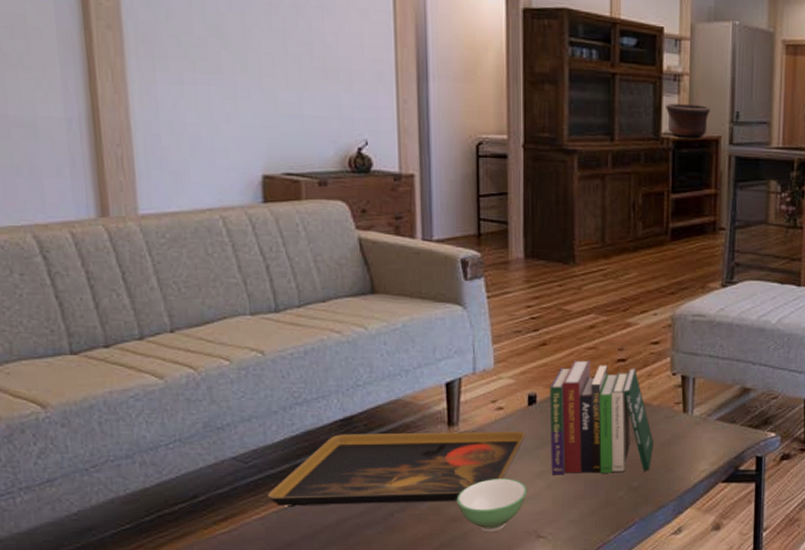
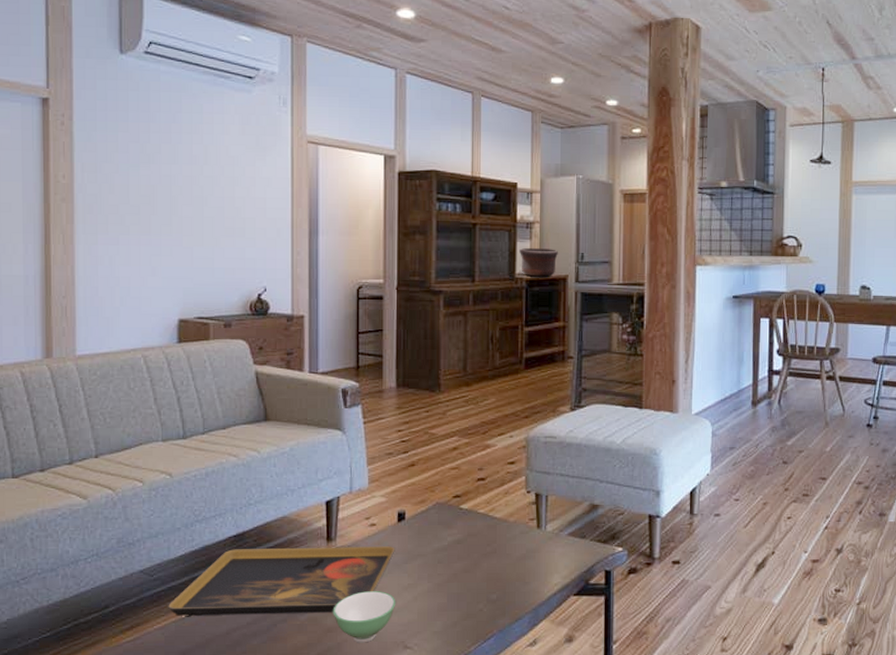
books: present [549,360,655,475] -> none [417,479,511,588]

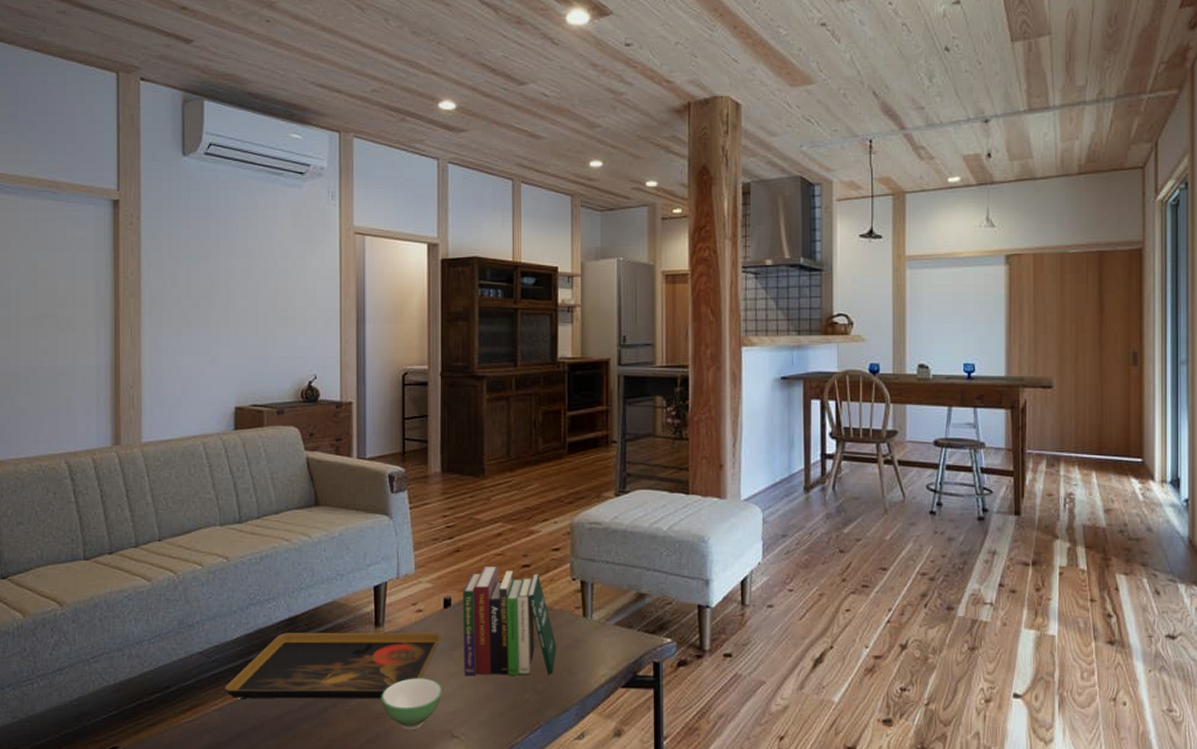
books: none [417,479,511,588] -> present [462,565,557,676]
ceramic pot: present [520,247,558,277] -> none [561,331,600,361]

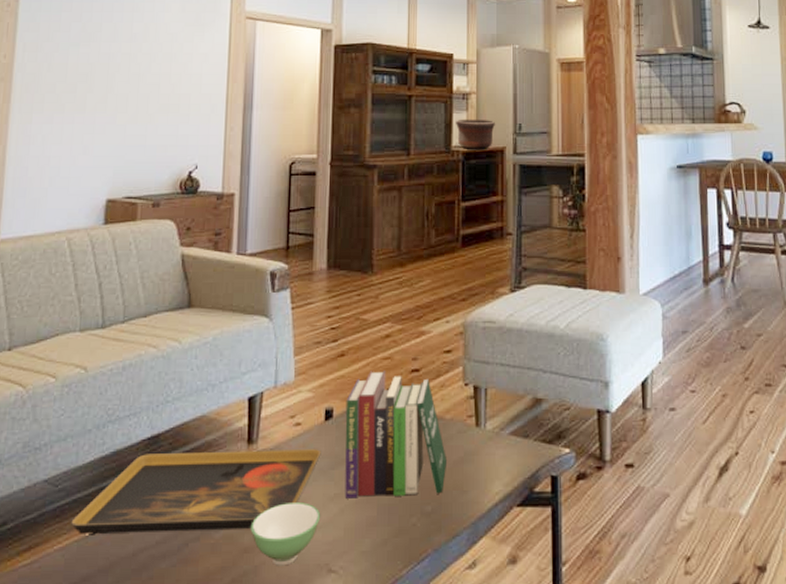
ceramic pot: none [561,331,600,361] -> present [456,119,495,149]

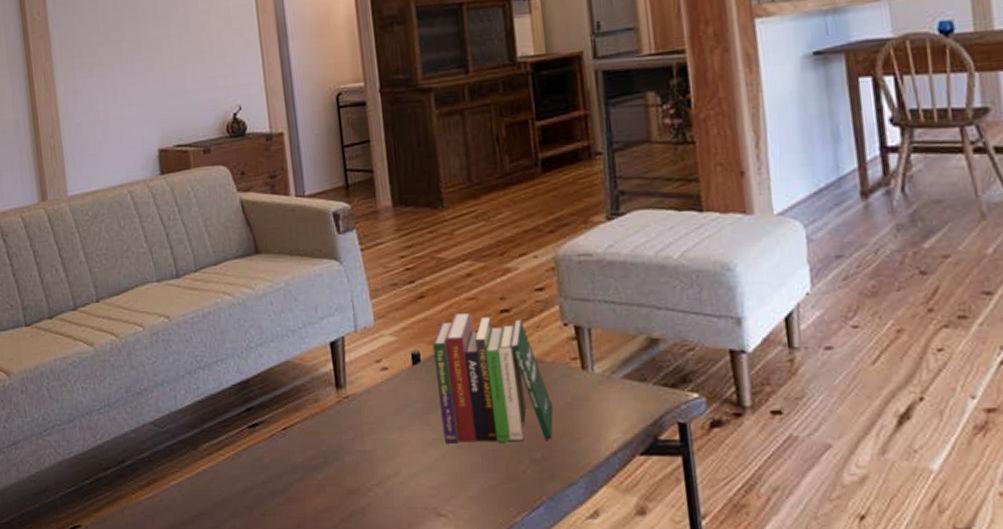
decorative tray: present [71,449,321,534] -> none [181,394,414,472]
bowl: present [250,502,321,566] -> none [351,447,422,508]
ceramic pot: present [456,119,495,149] -> none [518,21,567,59]

